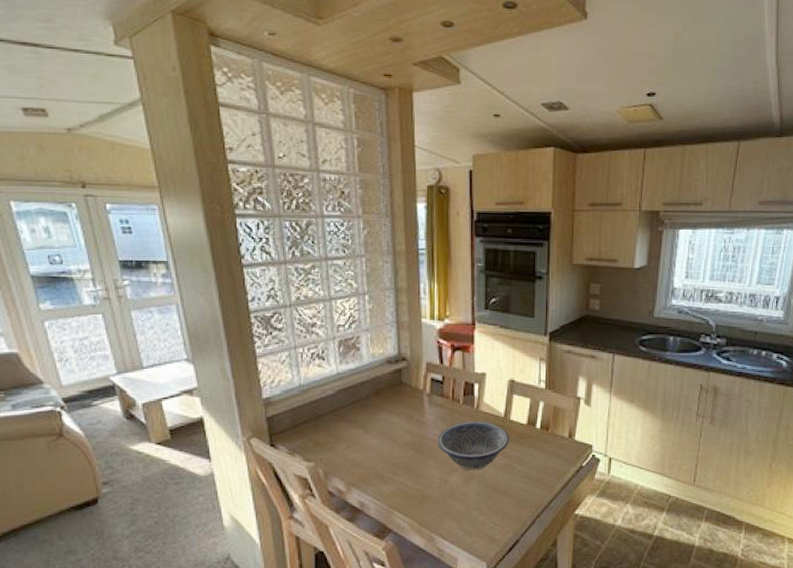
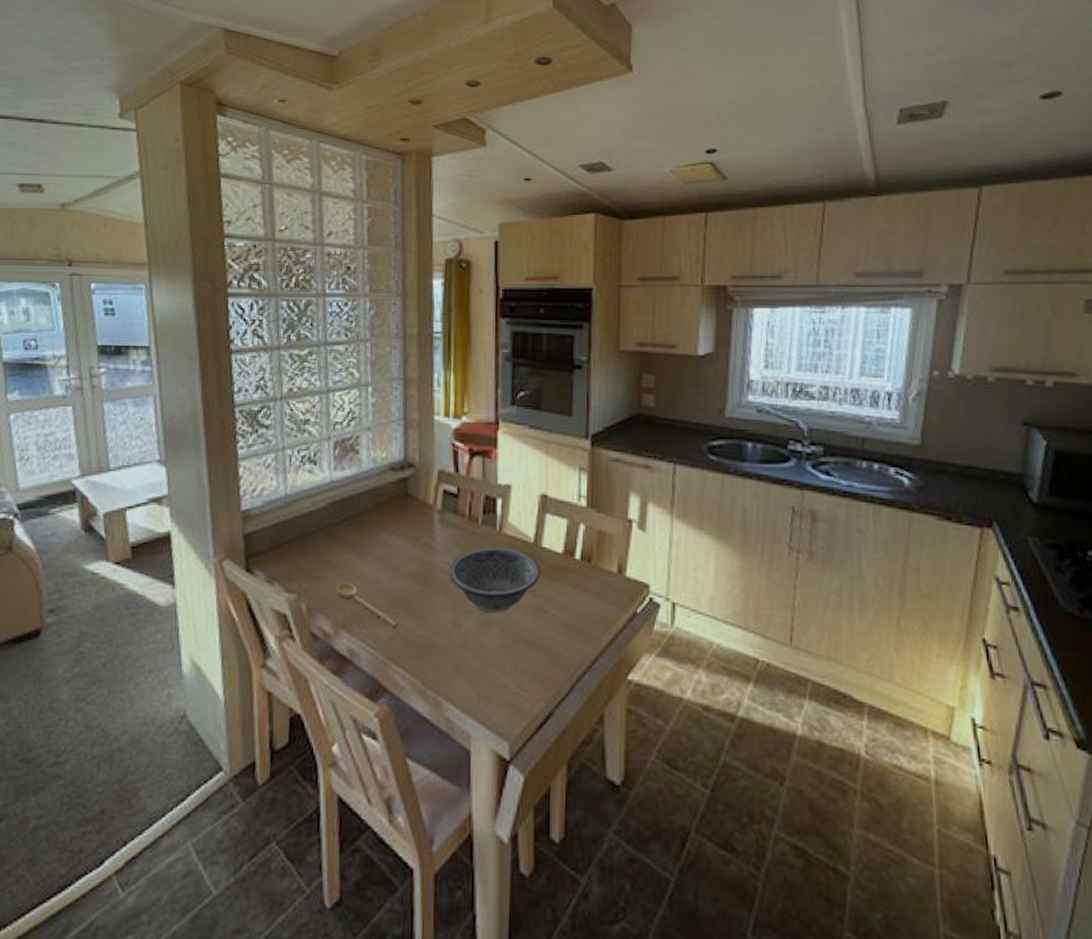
spoon: none [347,452,399,485] -> present [336,582,399,628]

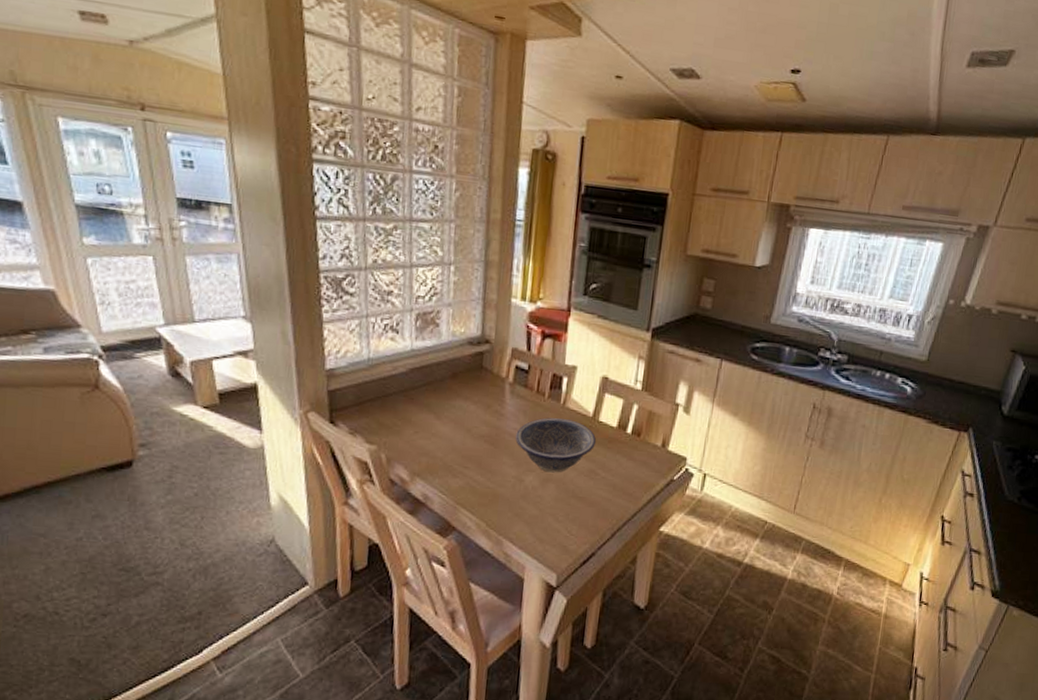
spoon: present [336,582,399,628] -> none [413,438,469,479]

